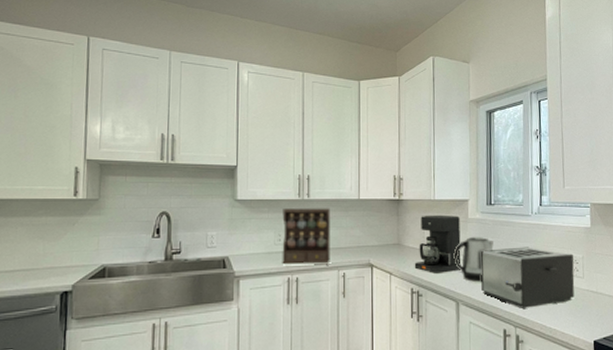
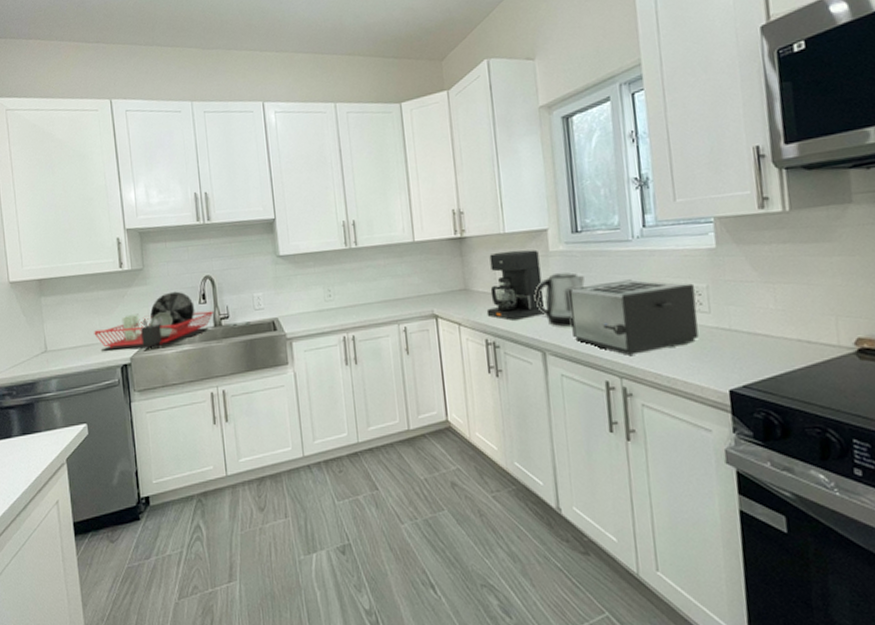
dish rack: none [36,224,167,277] -> present [94,291,214,351]
spice rack: present [282,208,330,265] -> none [329,255,388,322]

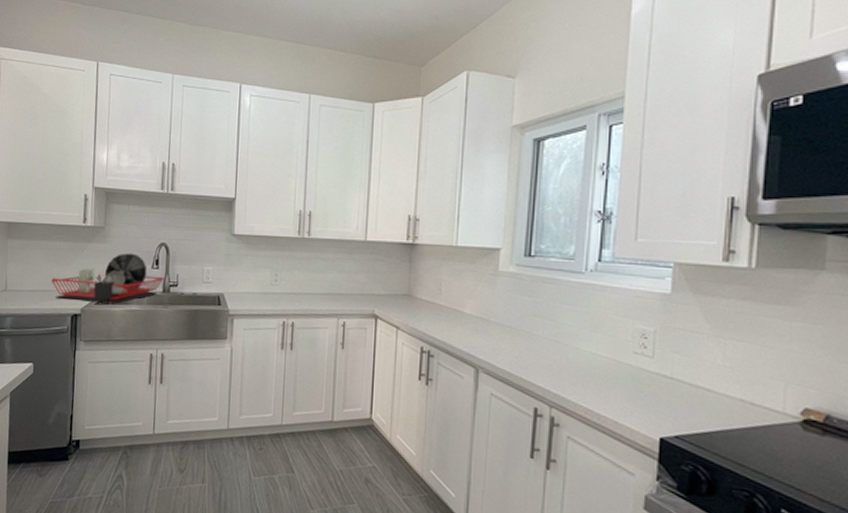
coffee maker: present [486,249,545,322] -> none [426,263,488,334]
kettle: present [533,271,585,328] -> none [476,293,530,350]
toaster: present [568,279,699,355] -> none [509,310,642,387]

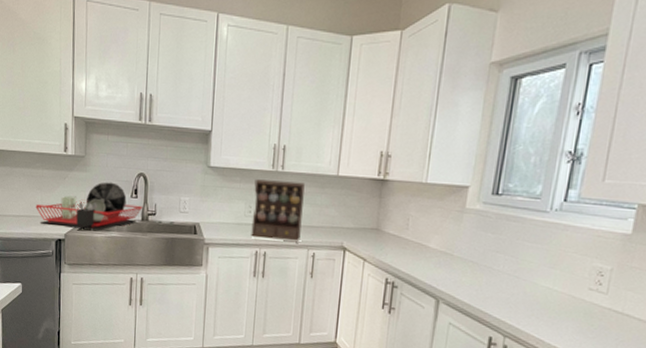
spice rack: none [277,246,332,310] -> present [251,179,305,242]

